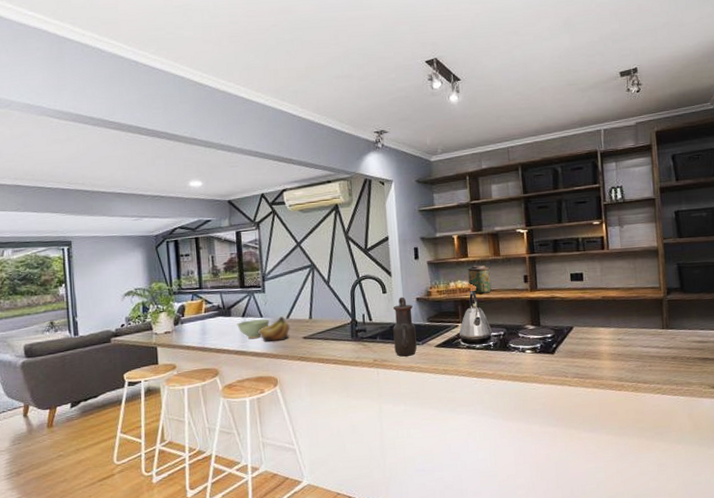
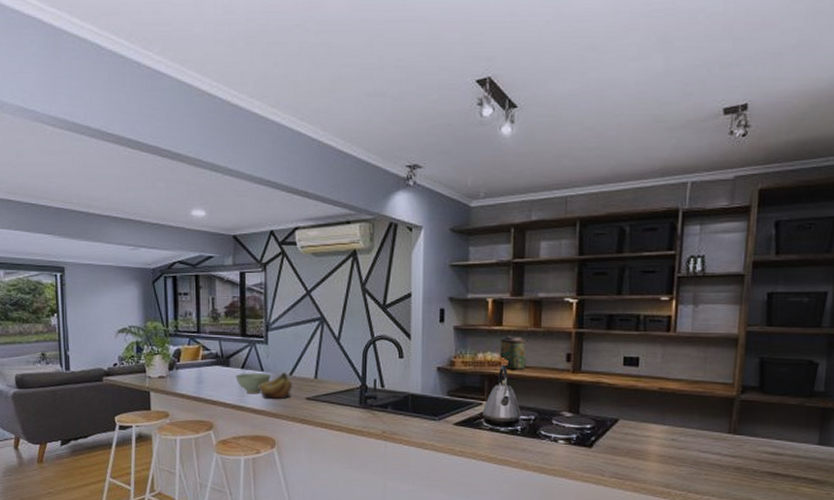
teapot: present [392,296,417,357] -> none [407,364,433,432]

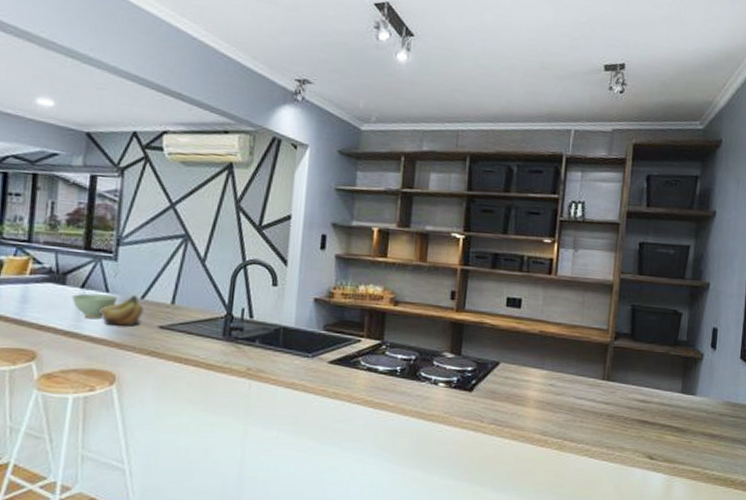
kettle: present [482,365,521,428] -> none [360,300,402,368]
canister: present [499,336,526,371] -> none [381,268,411,307]

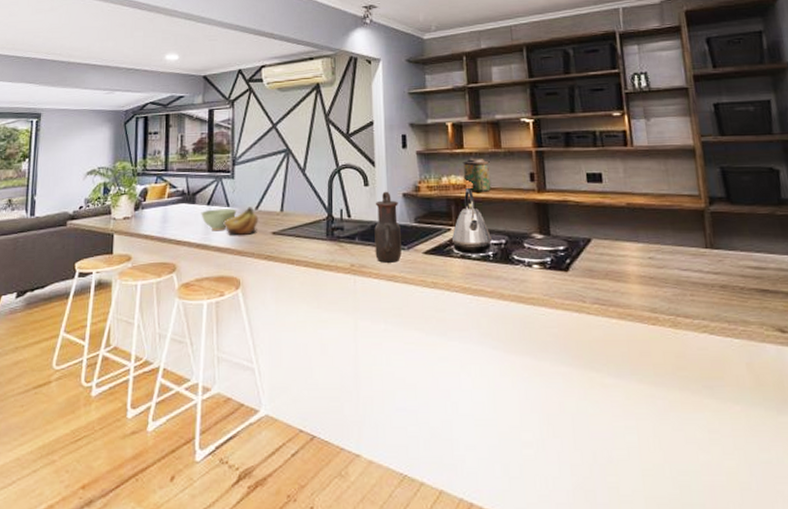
teapot: none [275,293,308,370] -> present [374,191,402,263]
kettle: none [360,300,402,368] -> present [451,188,492,254]
canister: none [381,268,411,307] -> present [464,158,490,194]

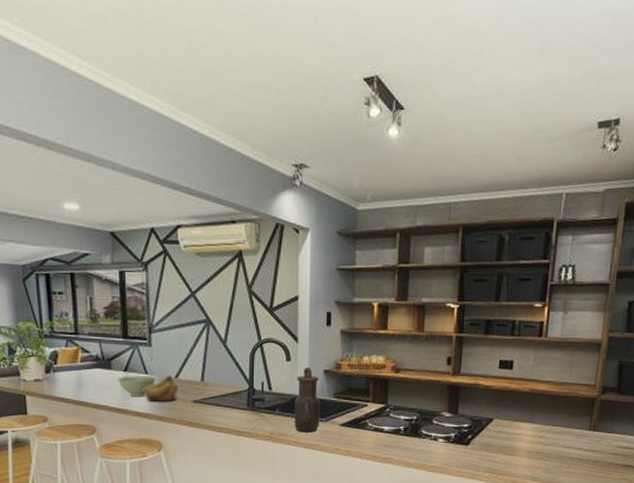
kettle: present [451,188,492,254] -> none [367,368,404,428]
canister: present [464,158,490,194] -> none [384,339,410,374]

